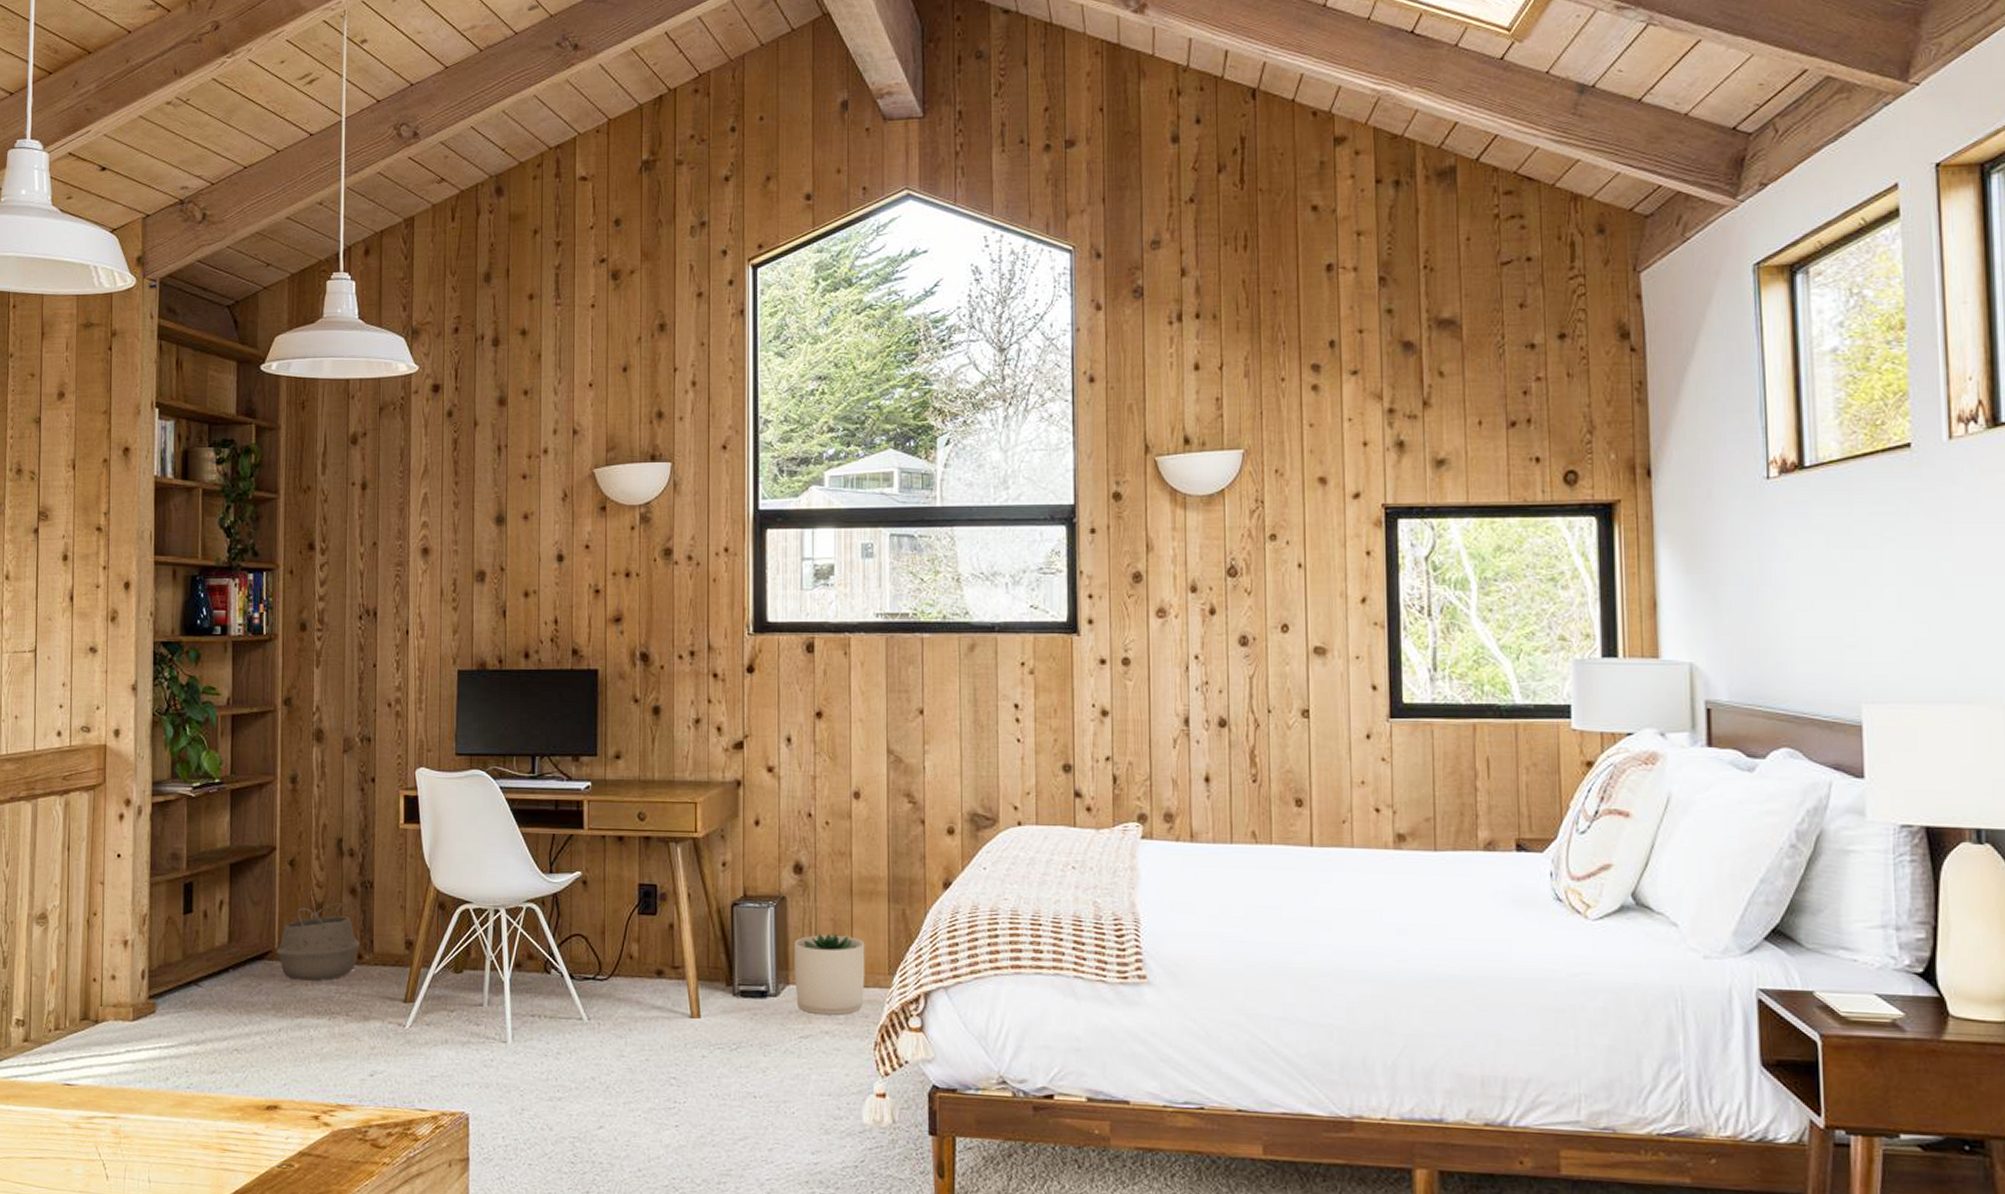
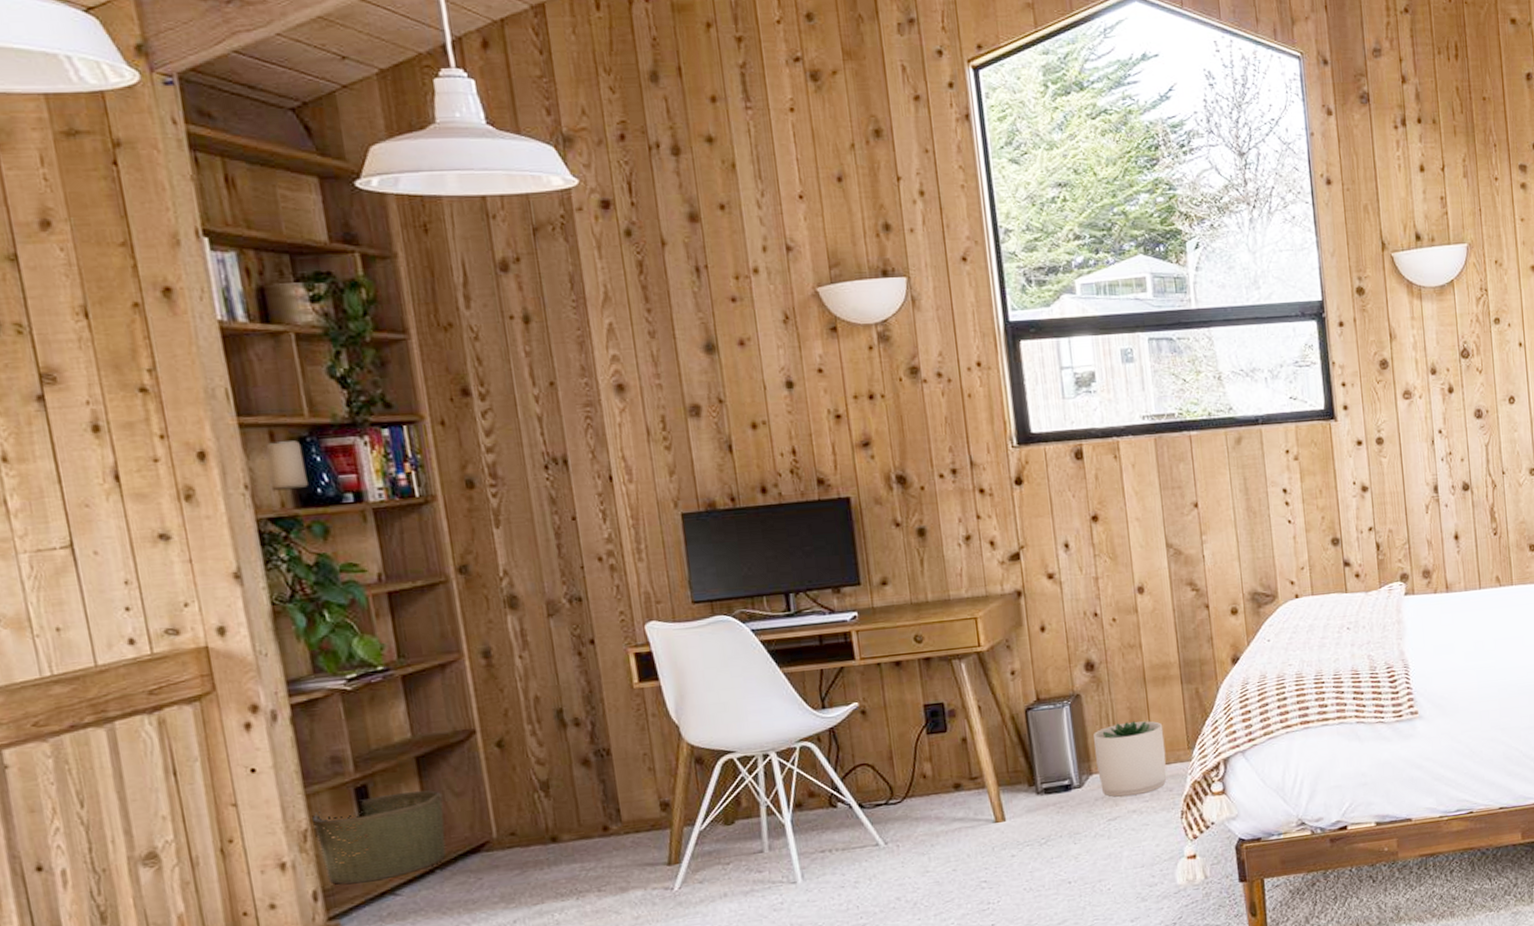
basket: none [152,894,244,970] -> present [312,790,446,885]
candle: none [167,578,193,620] -> present [266,440,308,491]
woven basket: present [276,903,360,981] -> none [495,776,603,867]

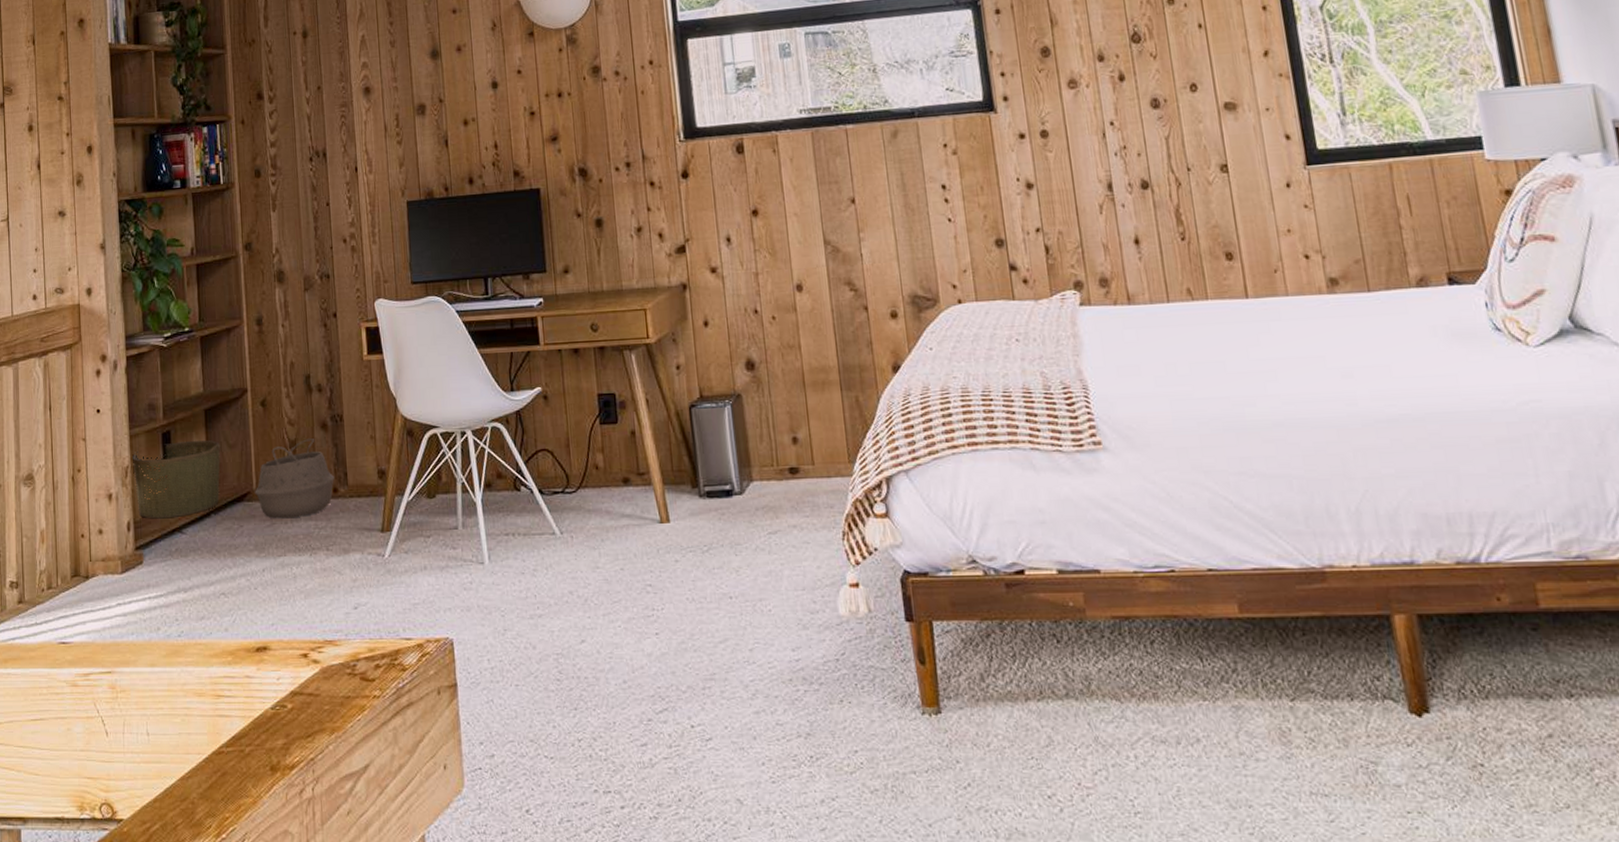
candle: present [266,440,308,491] -> none [129,137,153,178]
woven basket: none [495,776,603,867] -> present [255,438,334,519]
planter: present [1093,721,1167,797] -> none [754,427,827,508]

